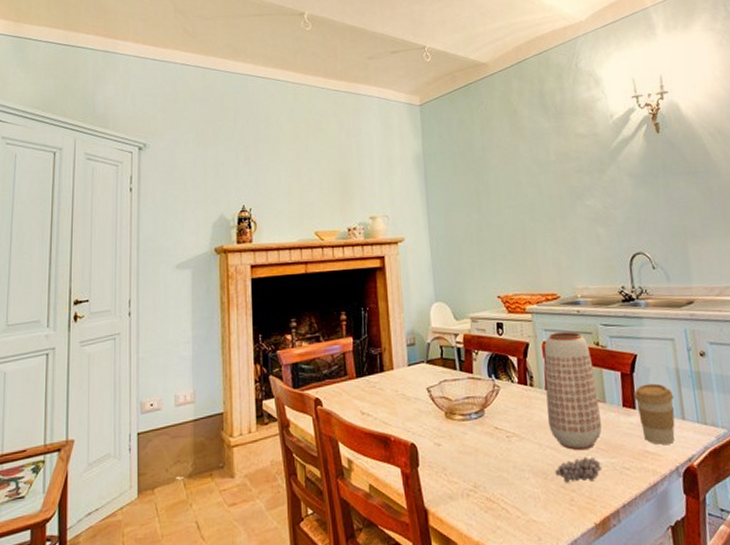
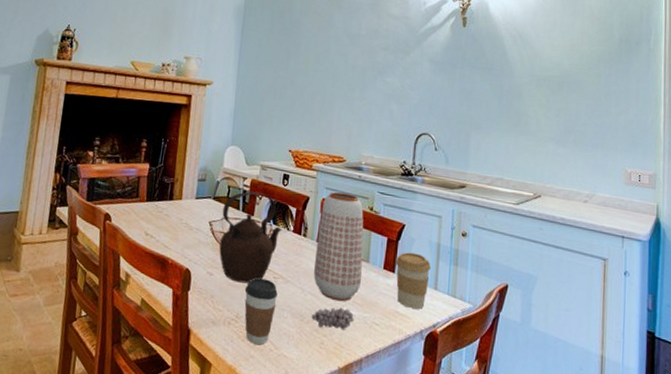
teapot: none [438,347,507,449] -> present [219,192,283,284]
coffee cup: none [477,439,515,514] -> present [244,278,278,345]

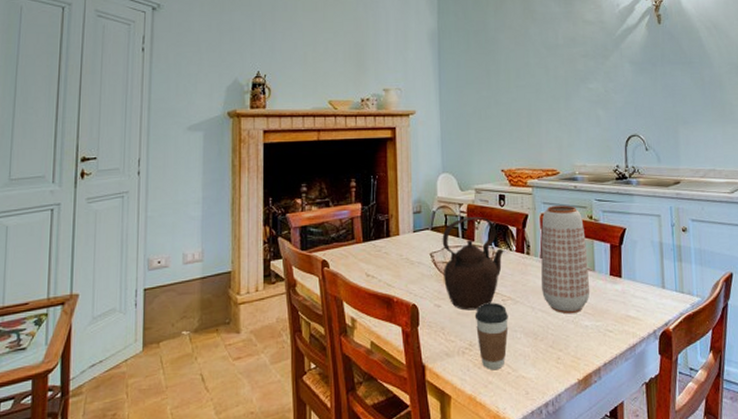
fruit: present [311,307,354,330] -> none [545,319,587,343]
coffee cup: present [395,252,432,309] -> none [621,255,657,310]

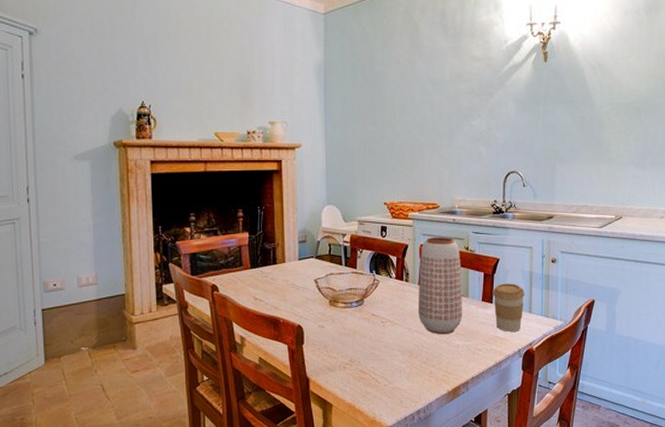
teapot: present [442,217,505,311] -> none [326,247,385,331]
coffee cup: present [474,303,508,370] -> none [355,324,386,383]
coffee cup: none [621,255,657,310] -> present [492,283,526,332]

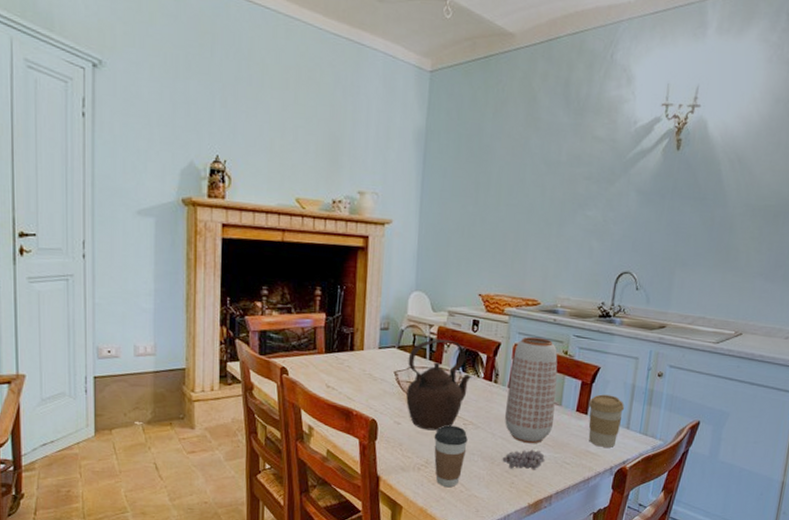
teapot: none [326,247,385,331] -> present [406,339,473,431]
coffee cup: none [355,324,386,383] -> present [434,425,468,488]
fruit: none [419,339,458,360] -> present [502,449,545,470]

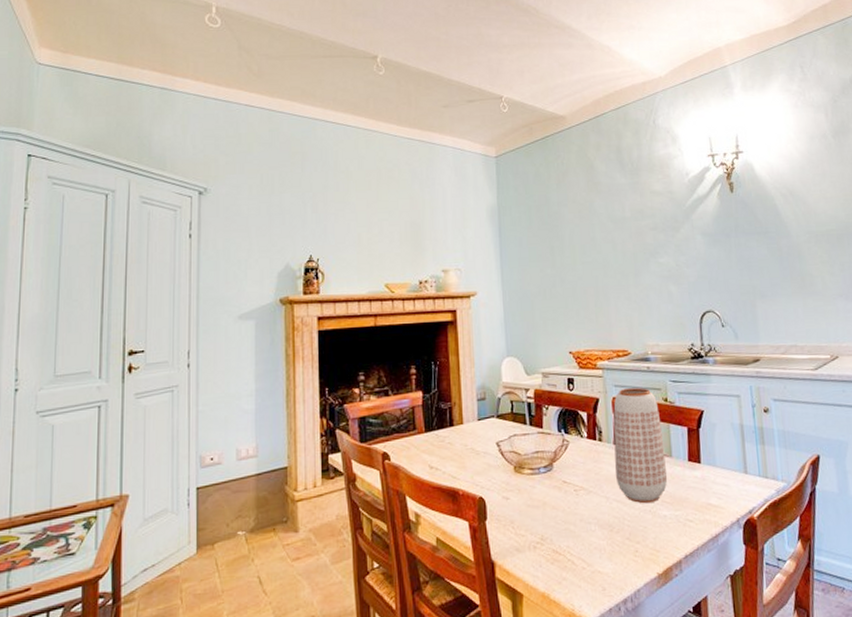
teapot: present [406,339,473,431] -> none [508,402,576,502]
coffee cup: present [434,425,468,488] -> none [545,493,582,566]
fruit: present [502,449,545,470] -> none [621,509,666,535]
coffee cup: present [588,394,625,448] -> none [699,438,738,498]

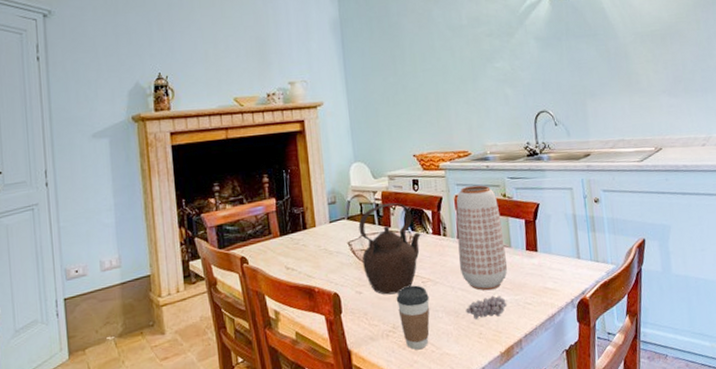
teapot: none [508,402,576,502] -> present [358,203,422,295]
coffee cup: none [545,493,582,566] -> present [396,285,430,350]
fruit: none [621,509,666,535] -> present [466,295,507,319]

